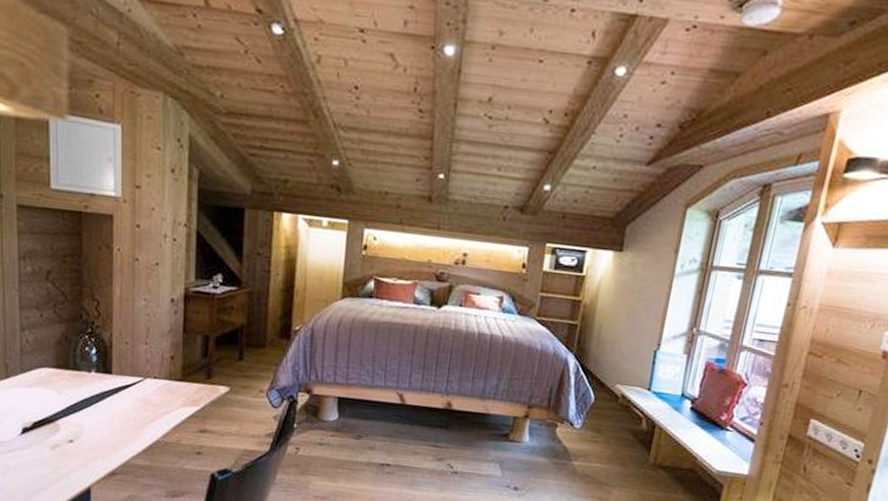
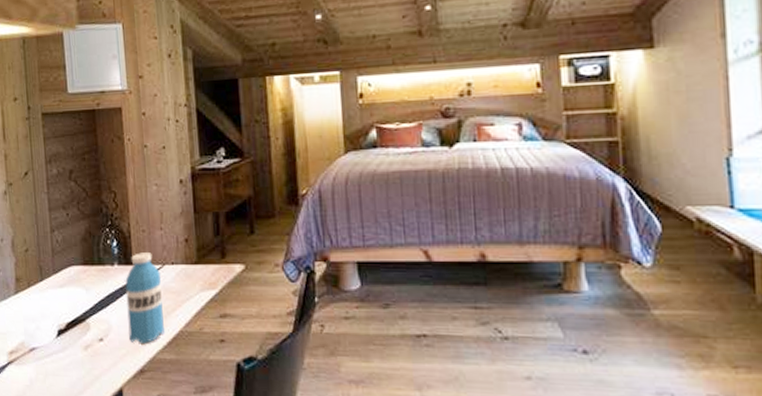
water bottle: none [102,363,141,449] -> present [125,252,164,343]

